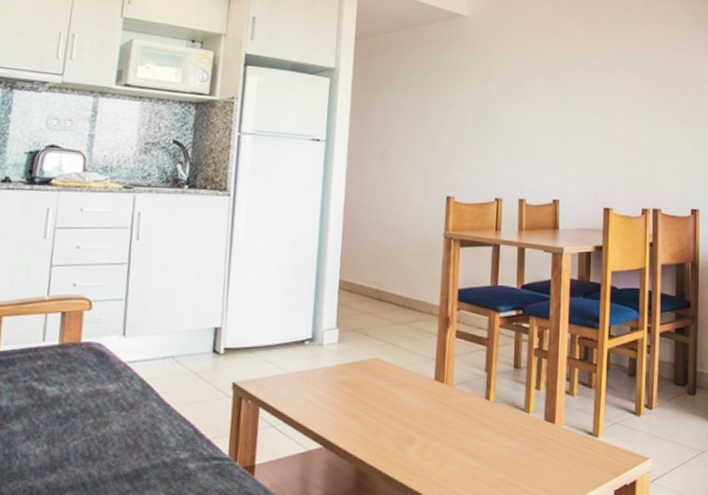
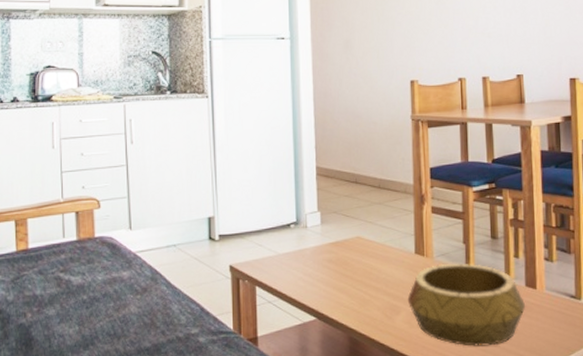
decorative bowl: none [422,392,543,483] -> present [407,263,526,346]

